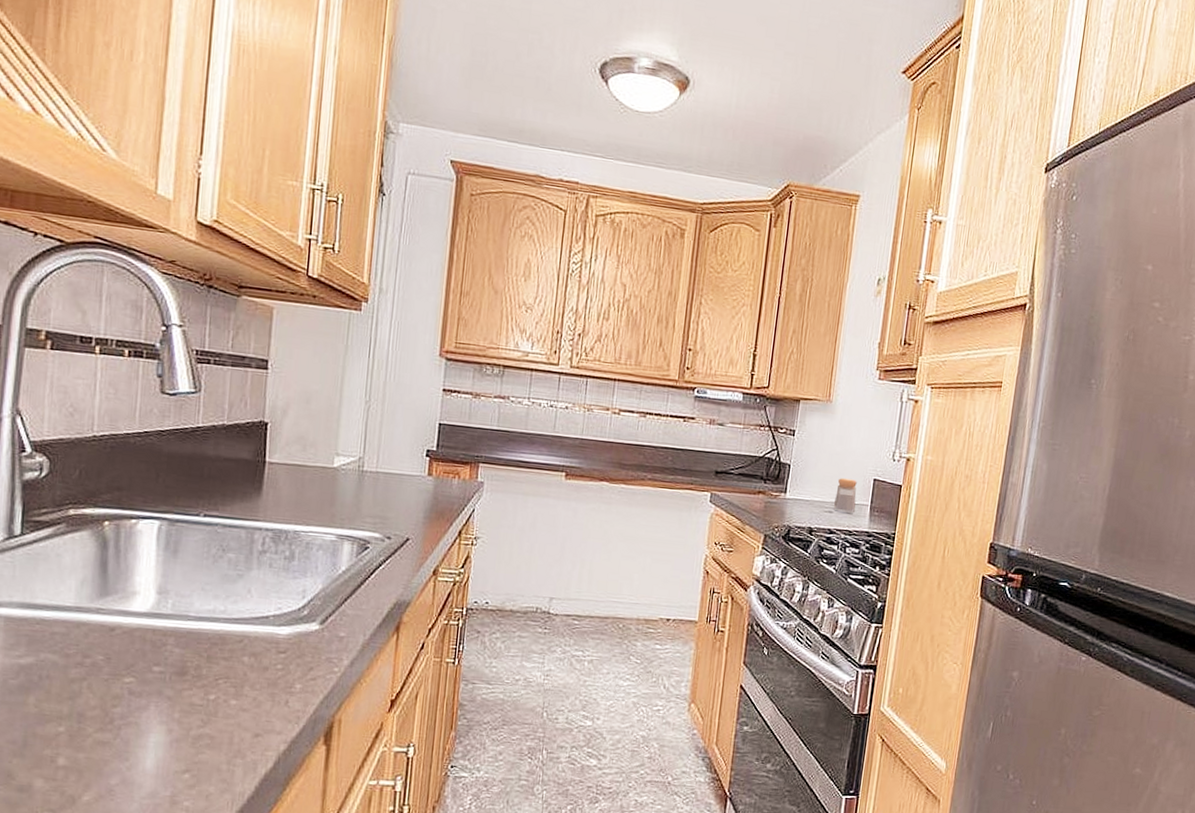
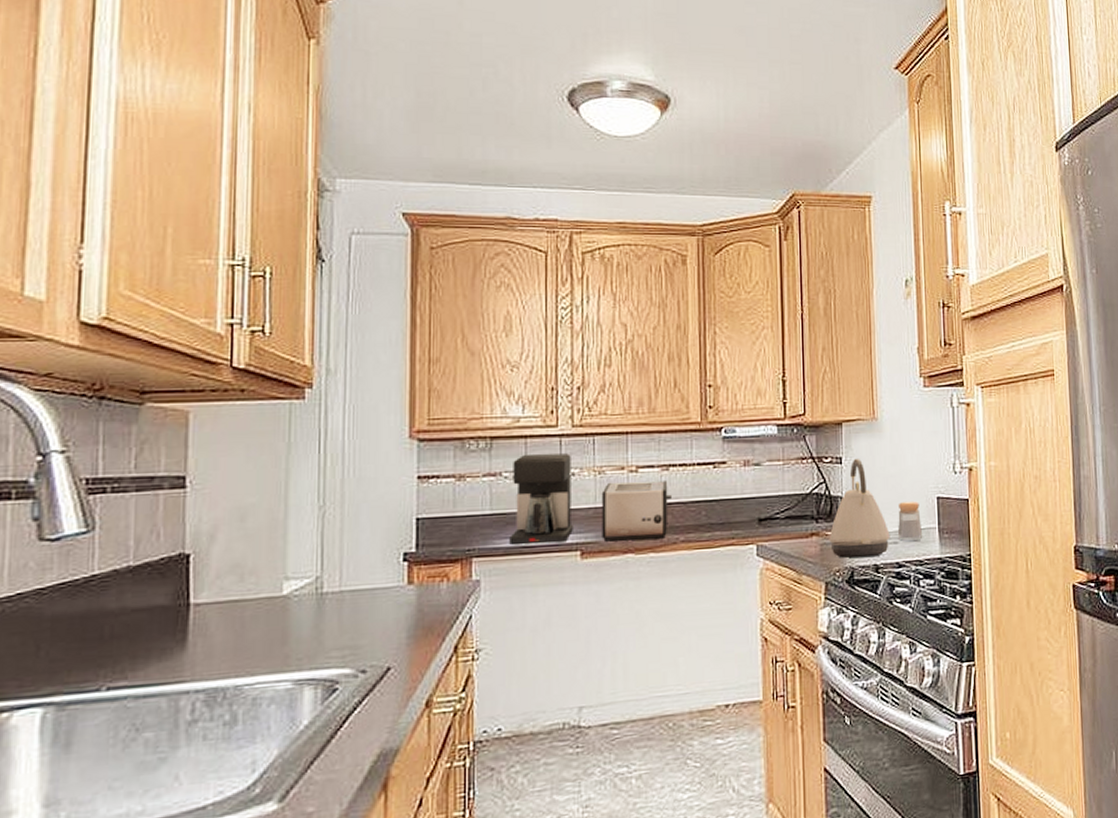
coffee maker: none [510,385,567,463] -> present [509,453,573,546]
toaster: none [584,419,646,475] -> present [601,481,673,542]
kettle: none [773,434,827,520] -> present [828,459,890,558]

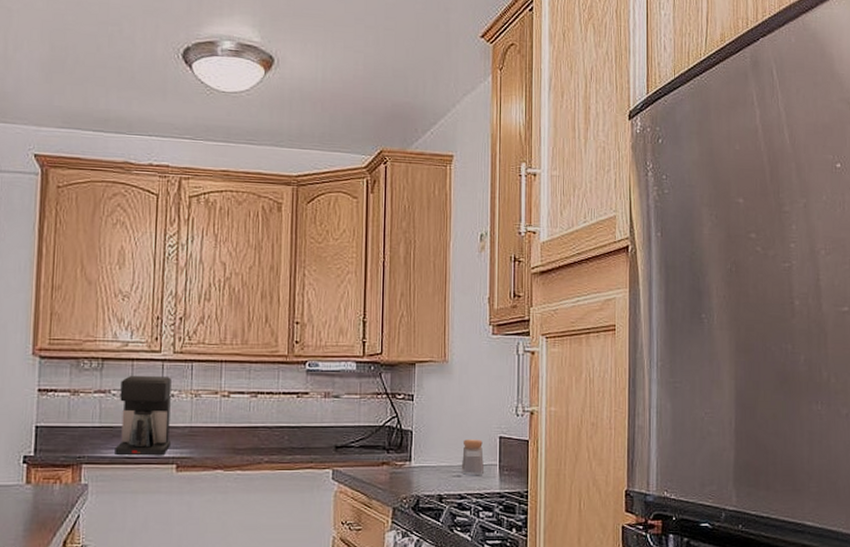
toaster: present [601,481,673,542] -> none [195,405,260,459]
kettle: present [828,459,890,558] -> none [398,397,454,488]

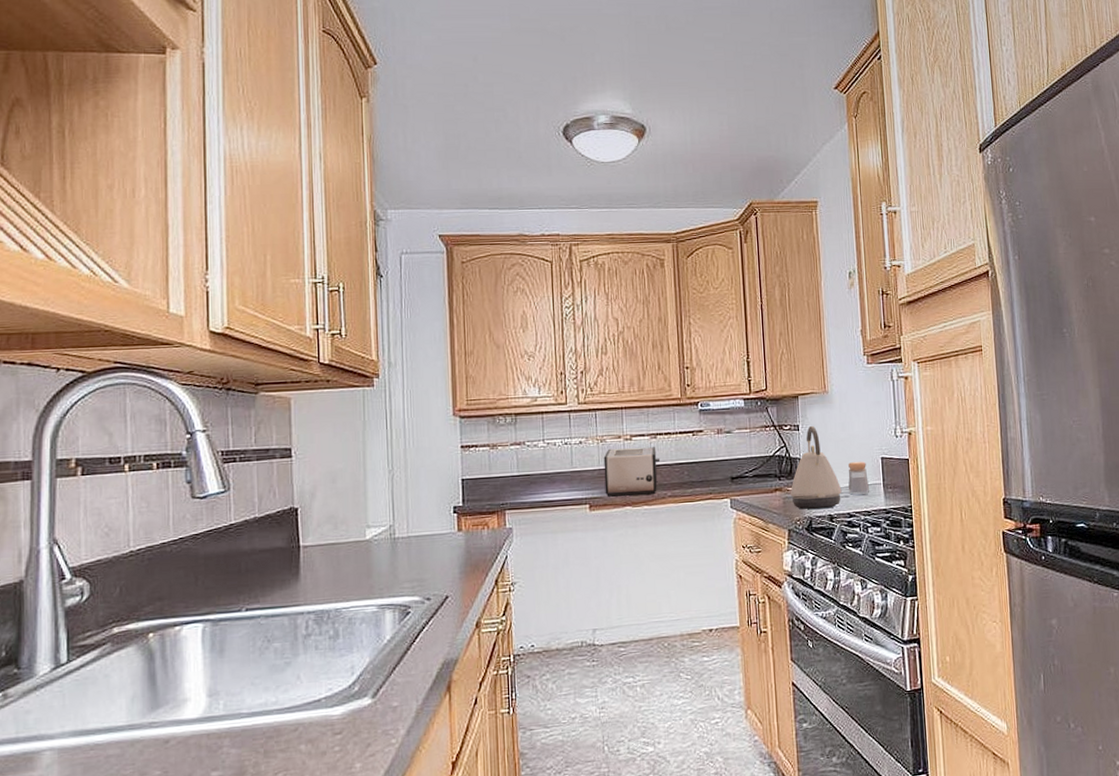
coffee maker: present [115,376,172,456] -> none [533,426,582,500]
toaster: none [195,405,260,459] -> present [603,447,661,497]
kettle: none [398,397,454,488] -> present [790,426,842,510]

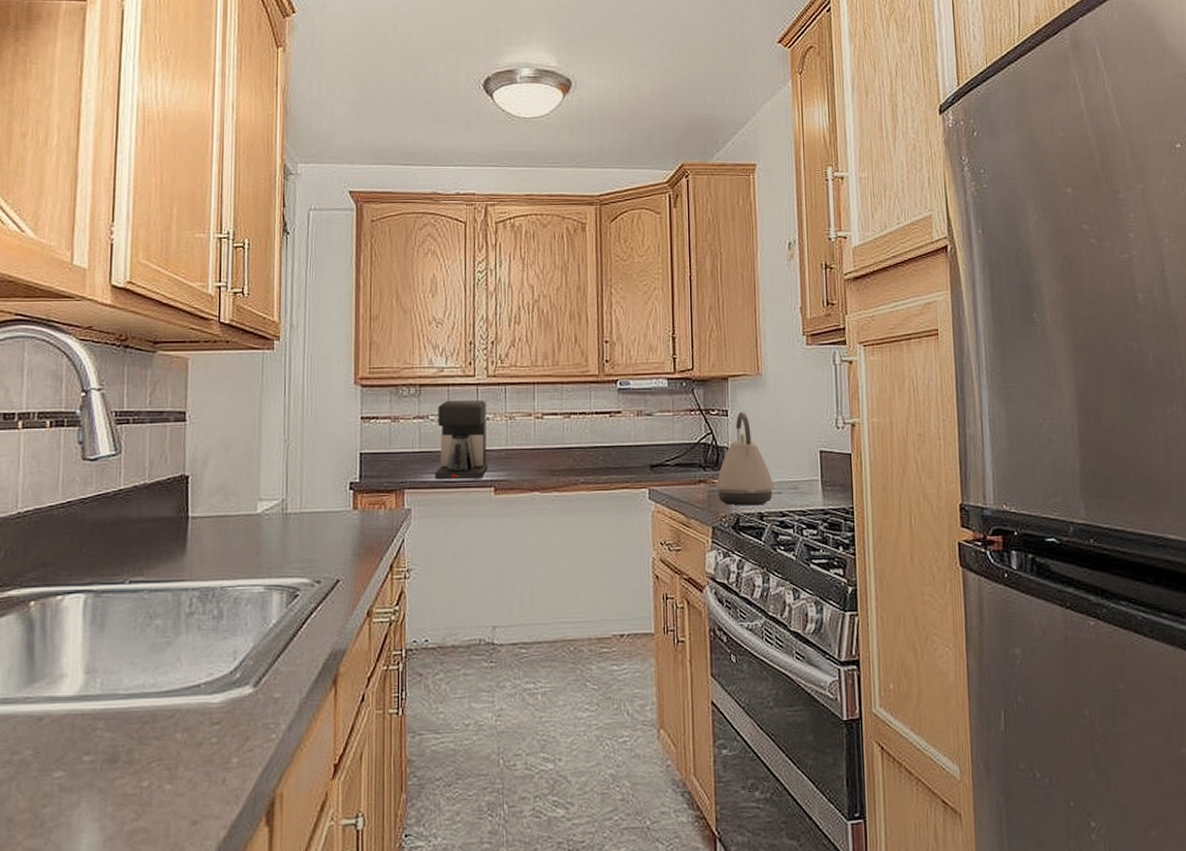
coffee maker: none [533,426,582,500] -> present [435,400,488,480]
toaster: present [603,447,661,497] -> none [512,427,574,481]
salt shaker: present [848,461,870,496] -> none [781,453,806,493]

